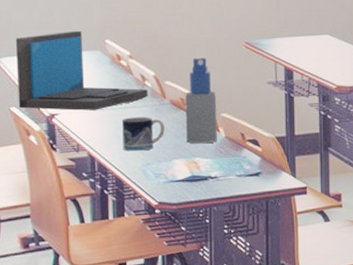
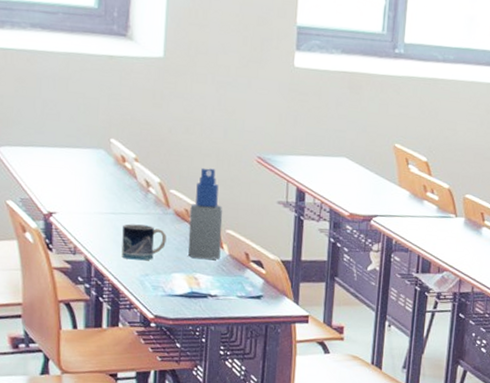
laptop: present [15,30,148,111] -> none [15,125,152,213]

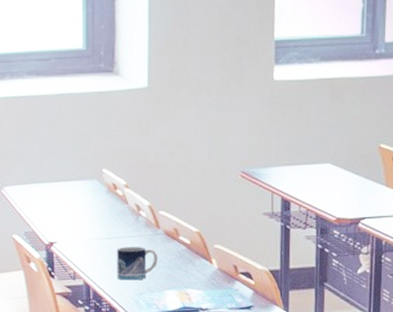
spray bottle: present [188,167,223,260] -> none [178,187,211,275]

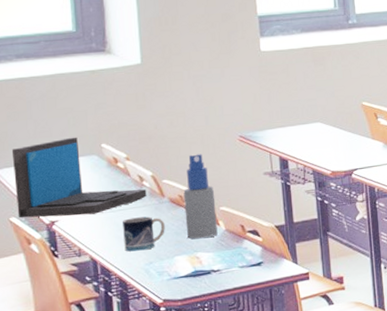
laptop: none [18,159,143,239] -> present [11,137,147,219]
spray bottle: none [178,187,211,275] -> present [183,154,218,239]

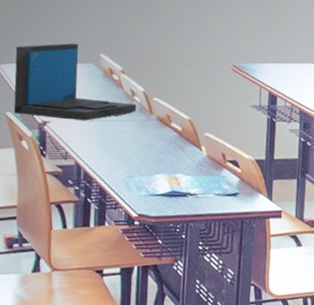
mug: present [123,216,165,252] -> none [108,130,150,163]
spray bottle: present [183,154,218,239] -> none [169,77,202,161]

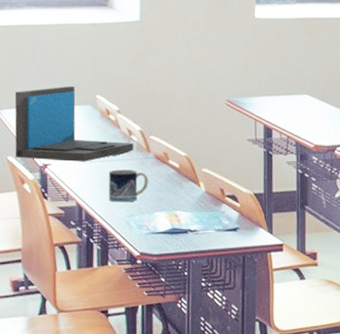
mug: none [108,130,150,163] -> present [109,169,148,202]

